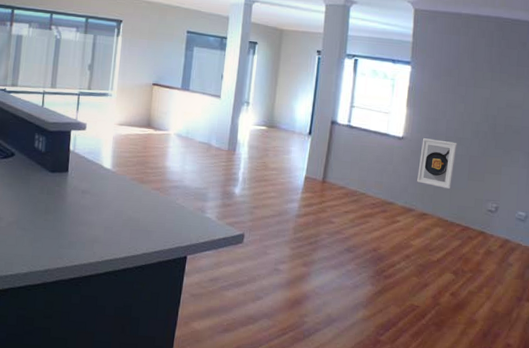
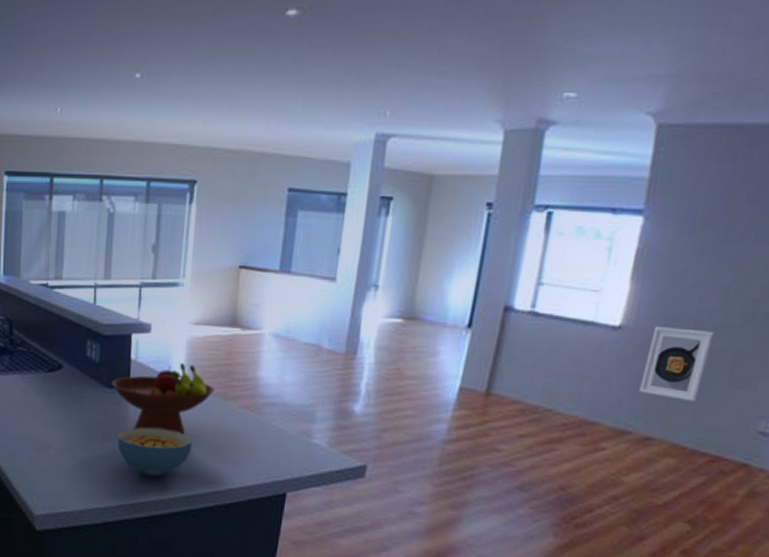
fruit bowl: none [53,154,134,210] -> present [111,362,215,435]
cereal bowl: none [57,204,116,244] -> present [117,427,193,477]

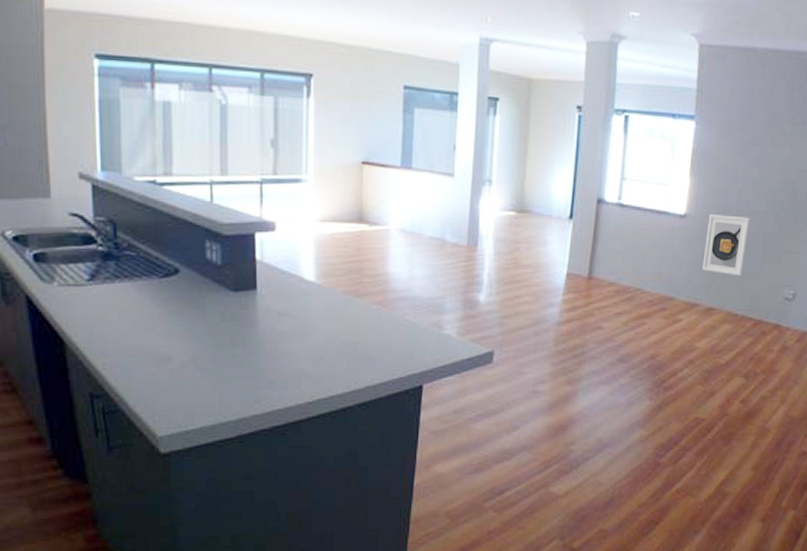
fruit bowl: present [111,362,215,435] -> none [236,261,347,335]
cereal bowl: present [117,427,193,477] -> none [246,331,327,382]

